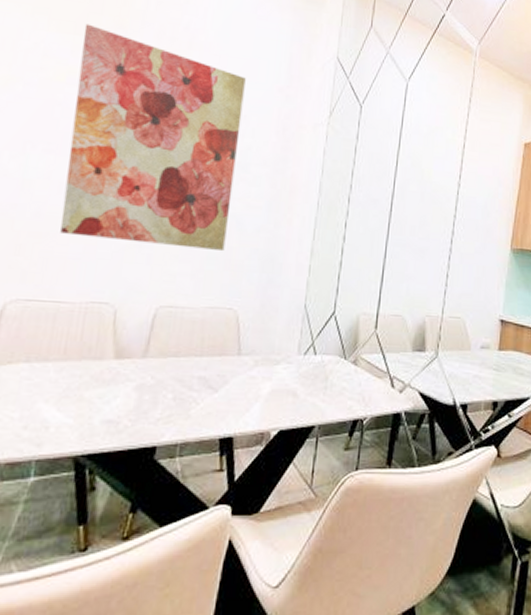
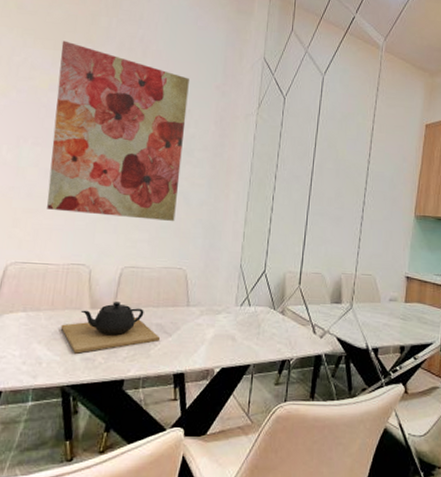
teapot: none [75,349,204,415] -> present [60,302,161,354]

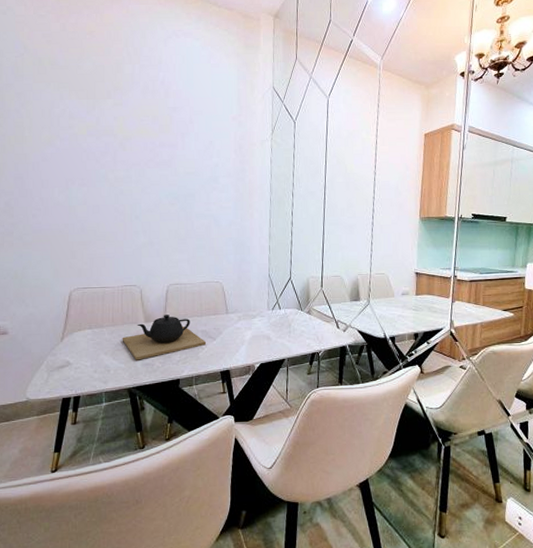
wall art: present [47,40,189,221] -> none [93,90,209,242]

